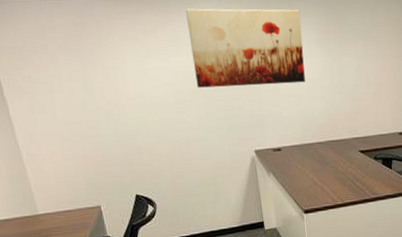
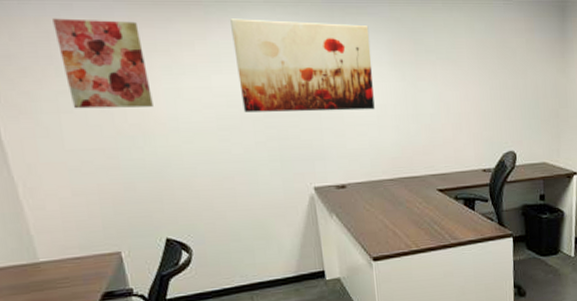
wall art: none [47,15,125,89] -> present [52,18,153,109]

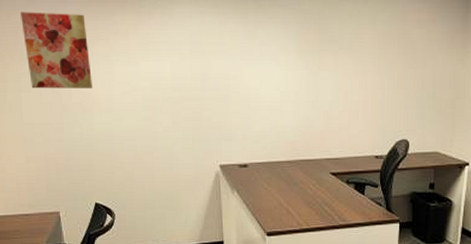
wall art: present [230,19,375,113] -> none [159,11,279,96]

